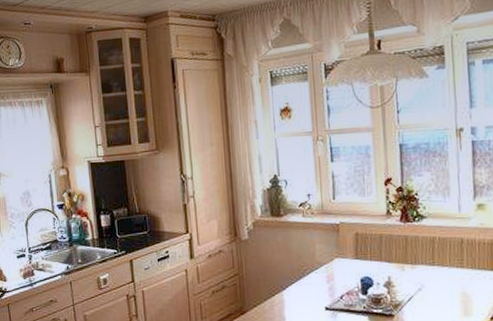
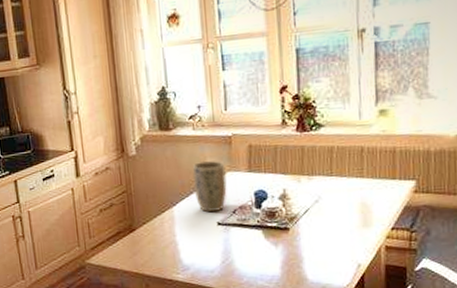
plant pot: none [301,246,335,297] -> present [192,160,227,213]

